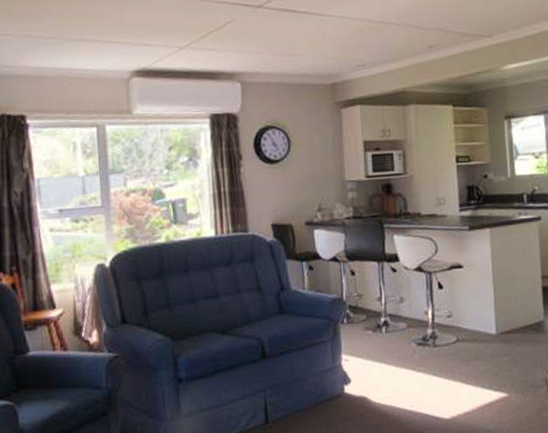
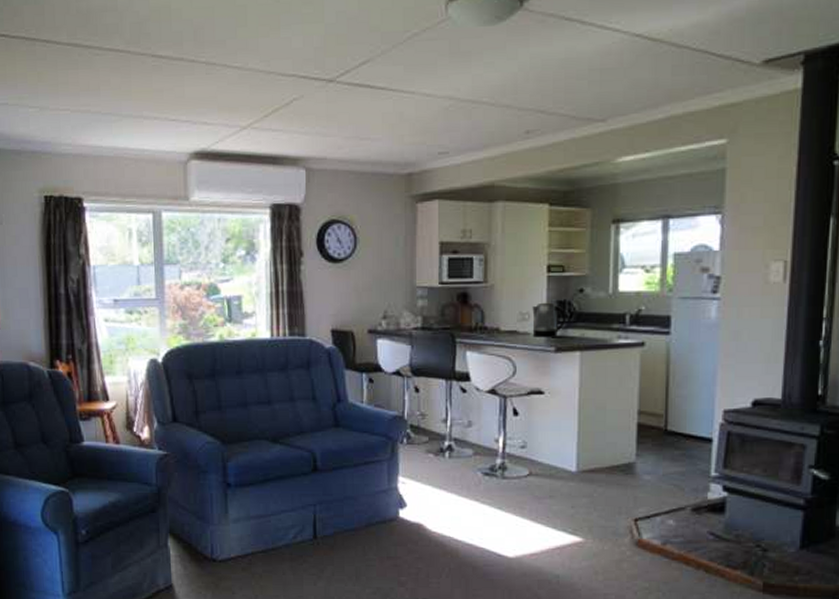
kettle: none [446,188,476,220] -> present [532,302,566,338]

